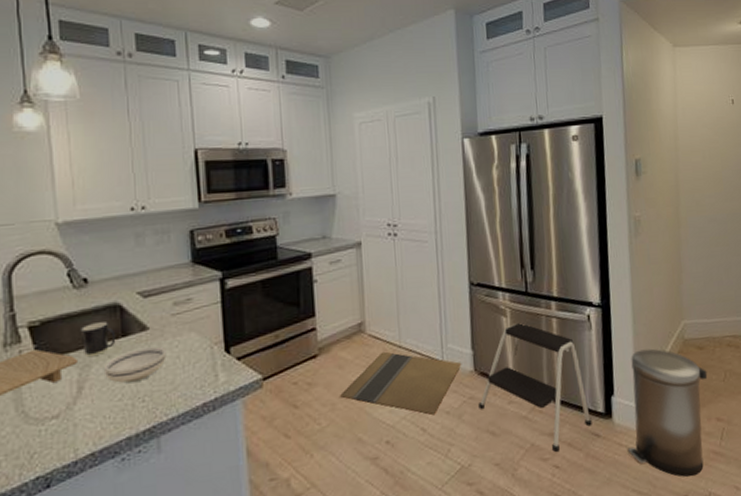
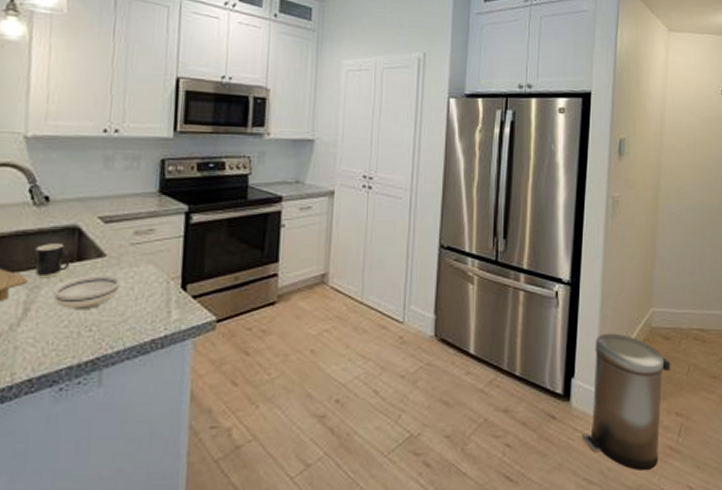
door mat: present [340,351,462,416] -> none [294,306,423,378]
step stool: present [478,323,592,453] -> none [435,292,549,431]

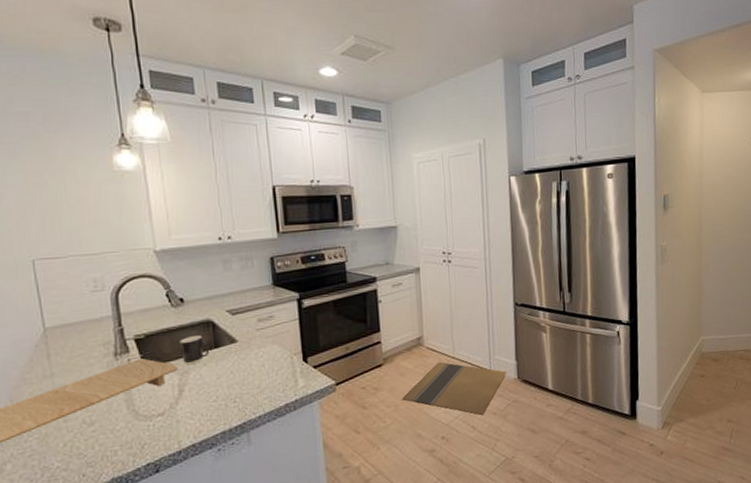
bowl: present [54,273,121,310] -> none [201,356,253,387]
door mat: none [294,306,423,378] -> present [402,362,507,416]
pedal bin: present [582,333,671,470] -> none [649,360,721,469]

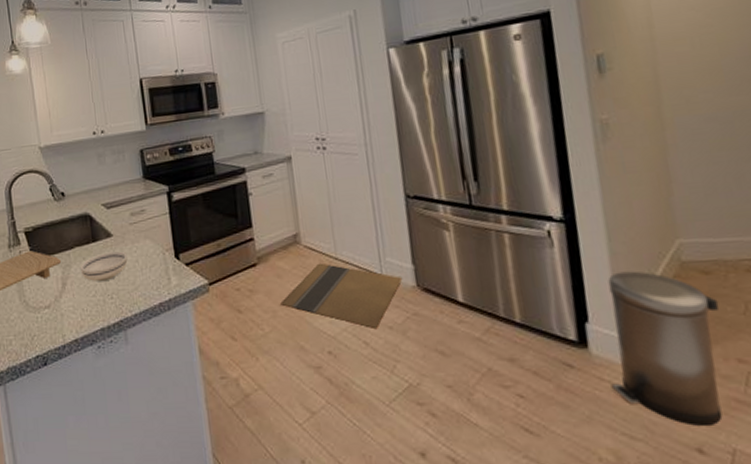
mug: present [178,335,210,364] -> none [61,229,88,257]
bowl: none [201,356,253,387] -> present [81,250,128,282]
pedal bin: none [649,360,721,469] -> present [608,271,723,426]

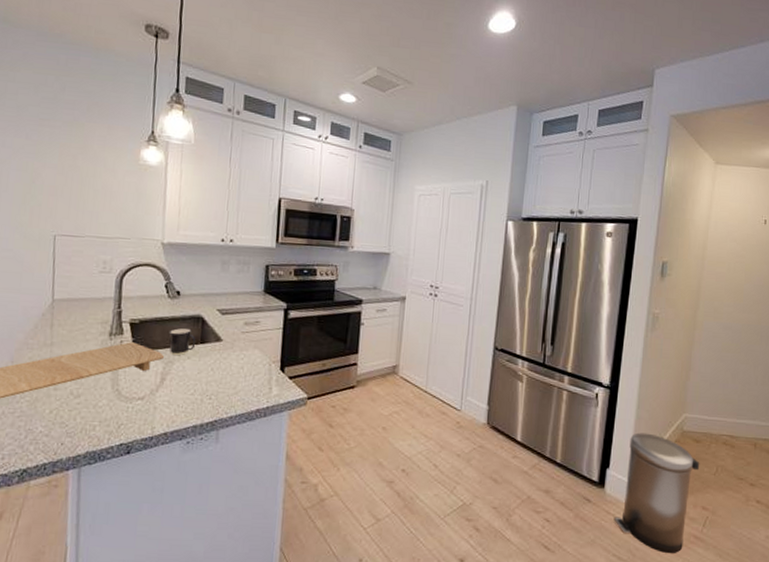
mug: none [61,229,88,257] -> present [168,328,196,355]
bowl: present [81,250,128,282] -> none [183,354,234,383]
door mat: present [280,263,403,330] -> none [369,393,477,455]

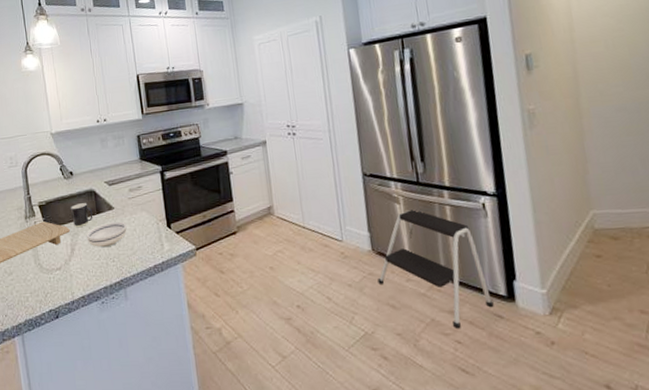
bowl: none [183,354,234,383] -> present [87,221,127,248]
step stool: none [486,389,585,508] -> present [377,209,494,329]
pedal bin: present [614,432,700,553] -> none [532,237,627,366]

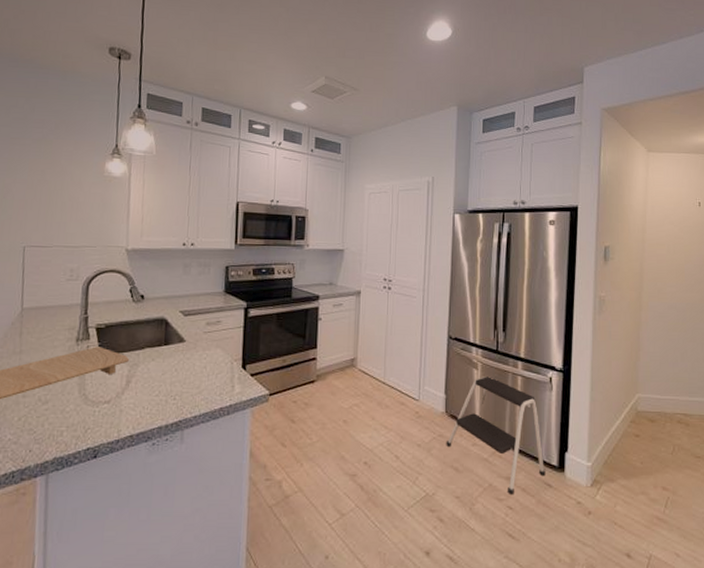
mug: present [70,203,93,227] -> none [133,331,160,357]
bowl: present [87,221,127,248] -> none [148,355,197,383]

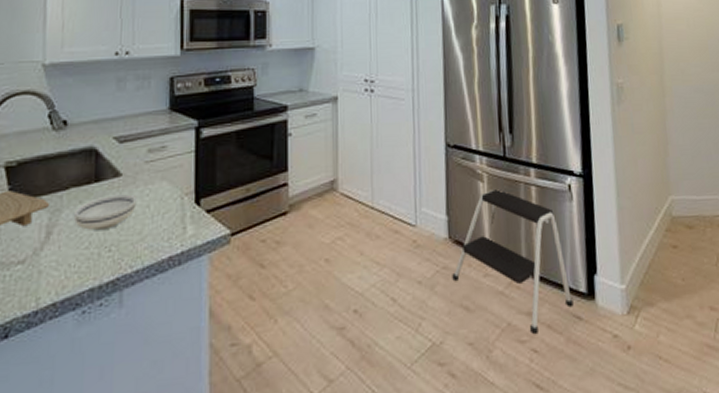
bowl: none [148,355,197,383] -> present [74,193,137,231]

